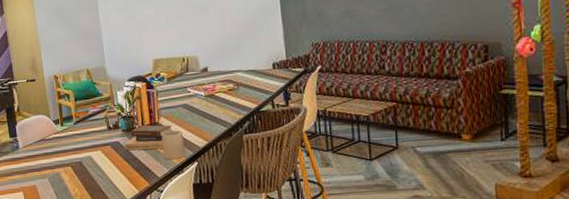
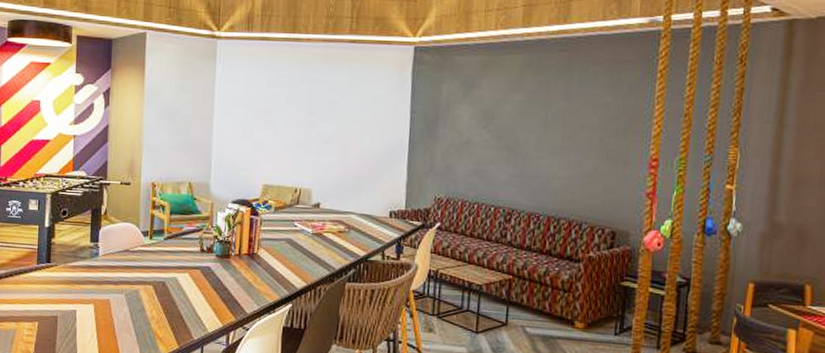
books: present [124,124,174,151] -> none [215,253,272,283]
mug: present [161,130,186,160] -> none [256,264,282,297]

